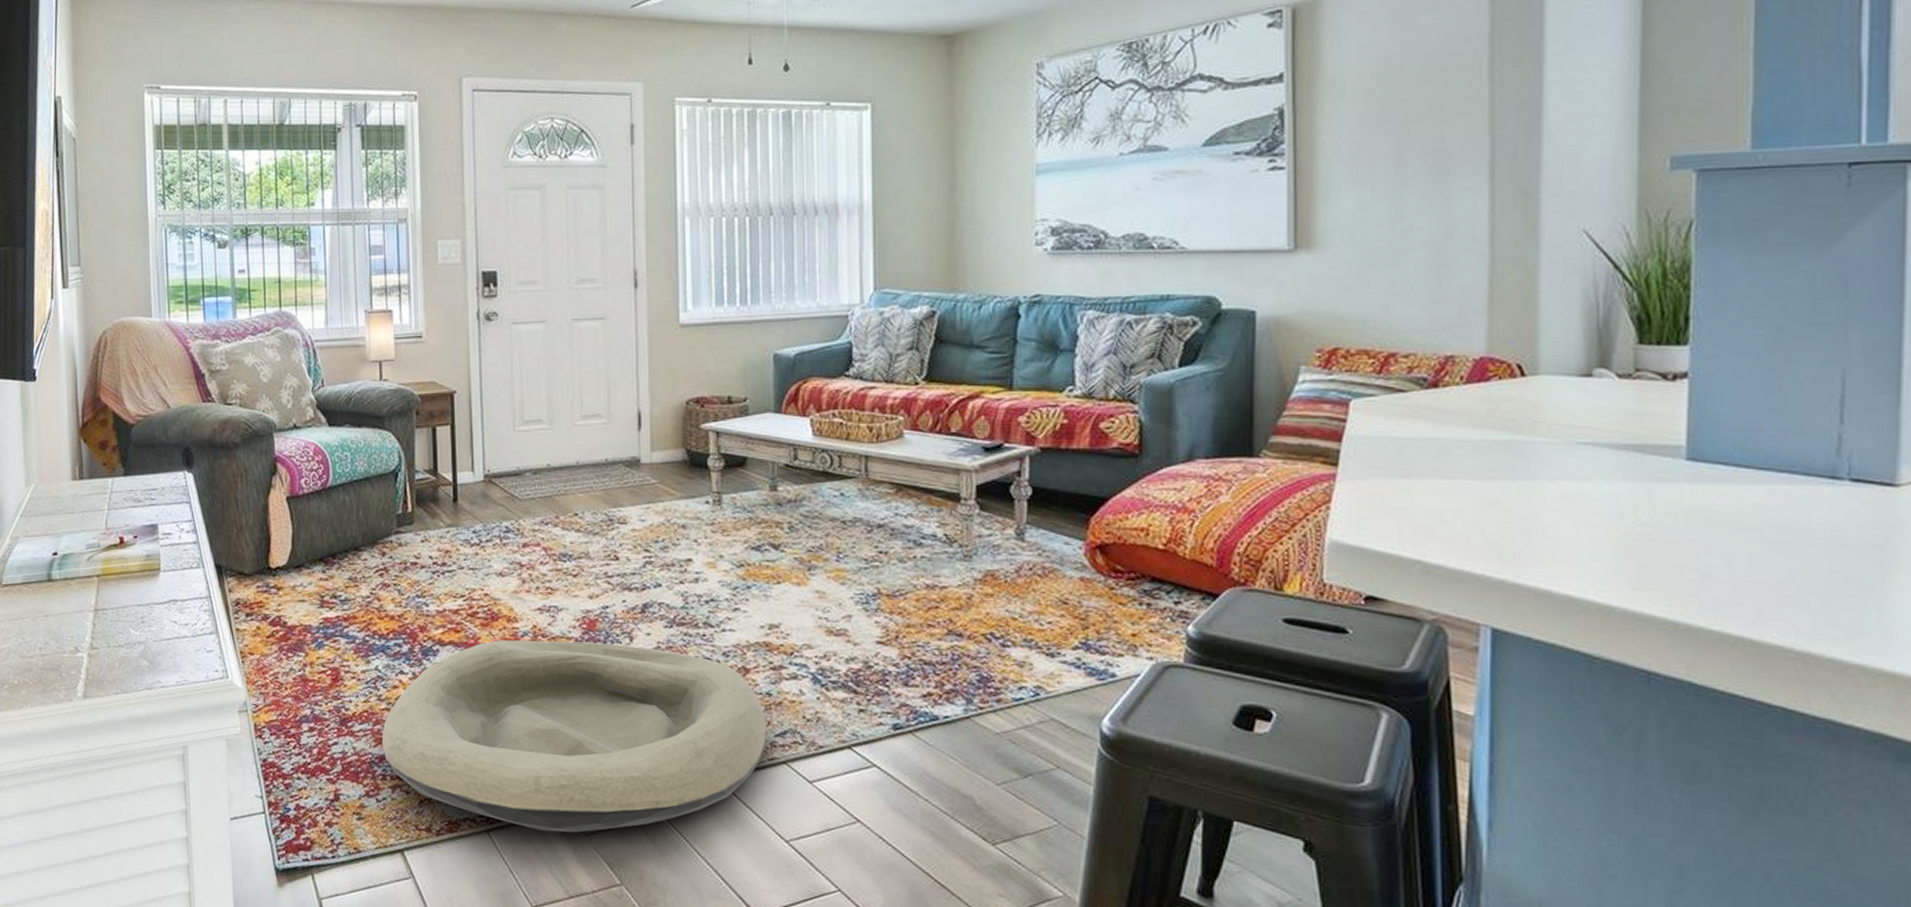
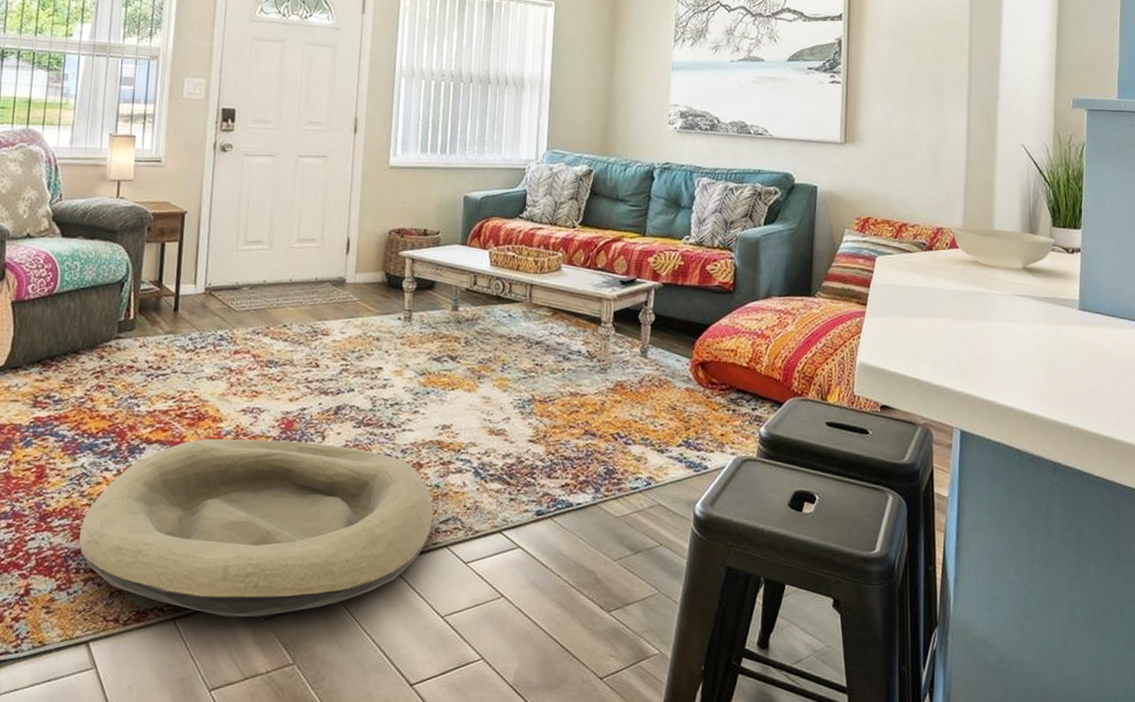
bowl: none [1468,353,1645,407] -> present [951,227,1056,269]

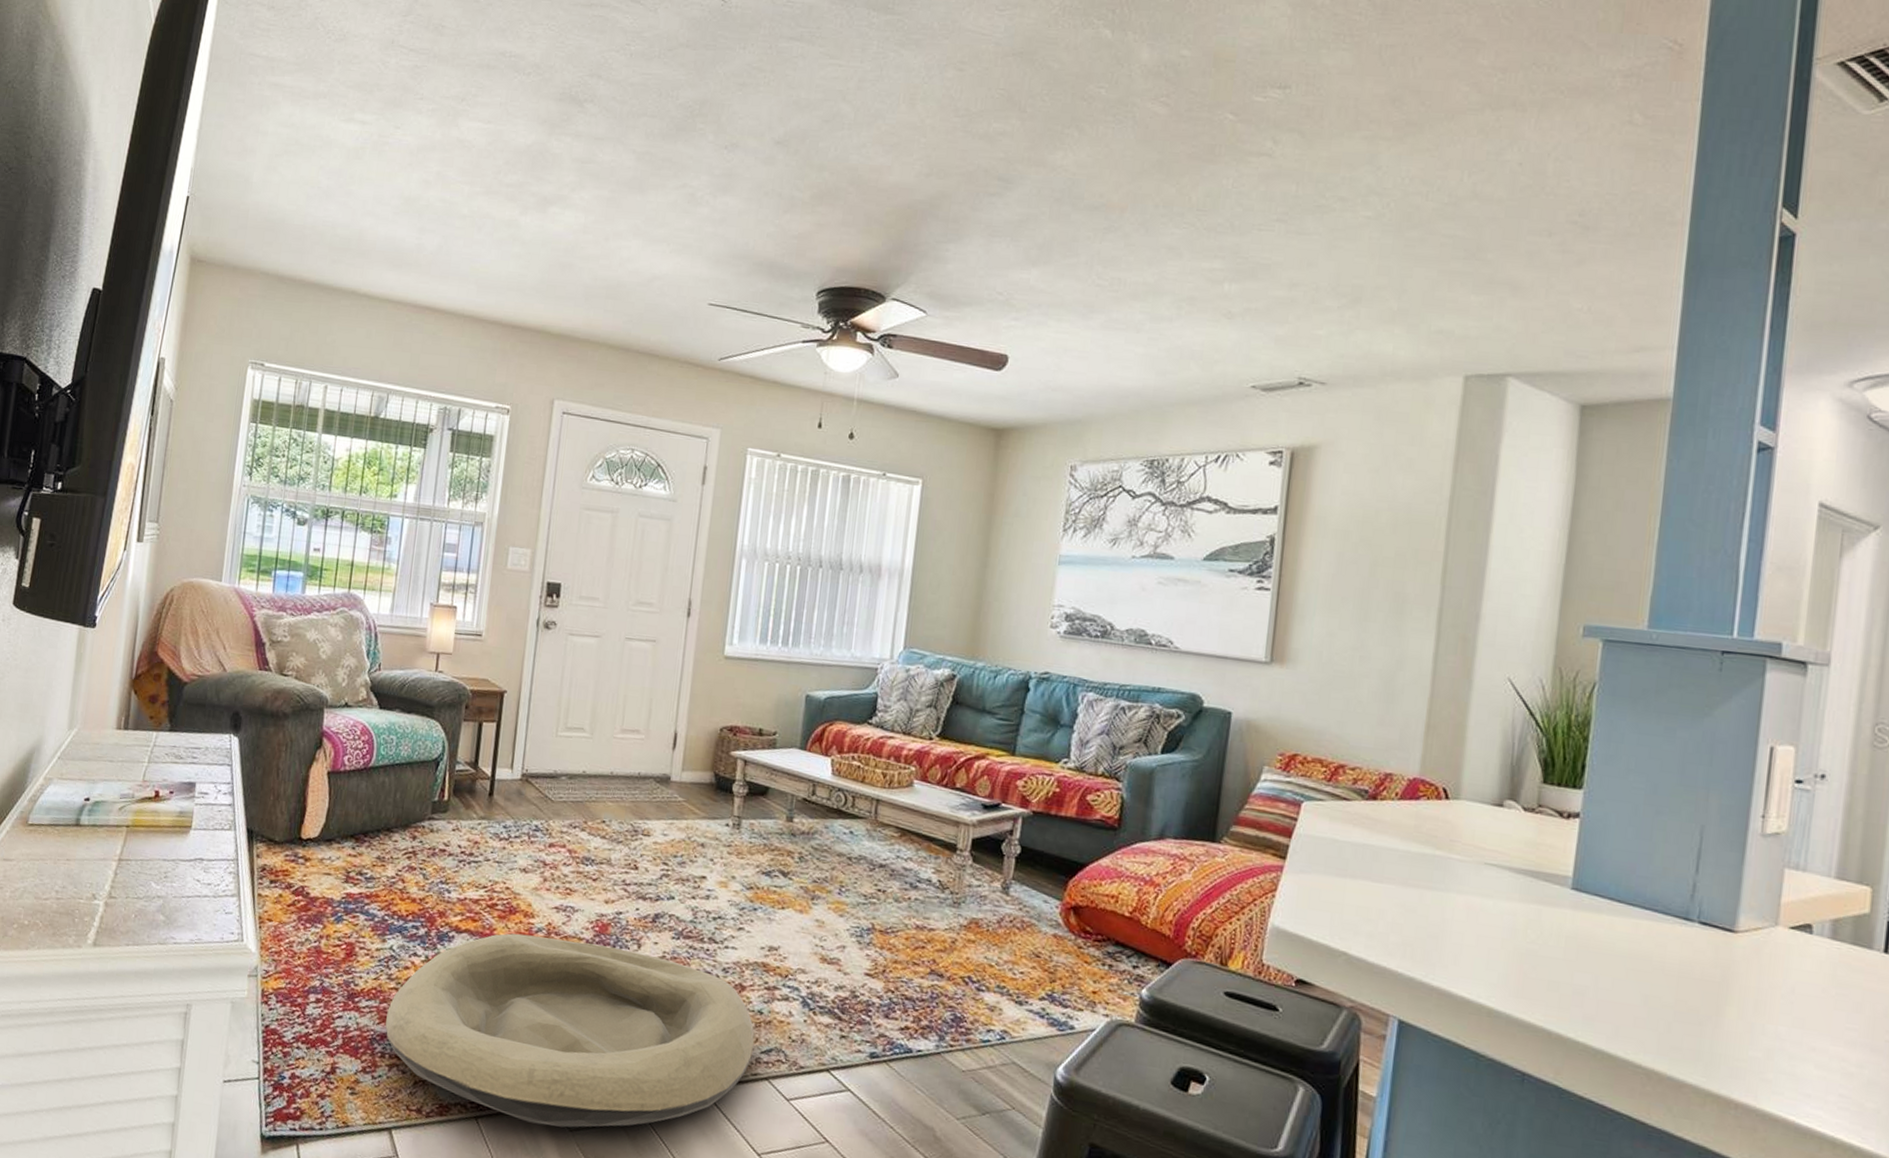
bowl: present [951,227,1056,269] -> none [1404,774,1546,832]

